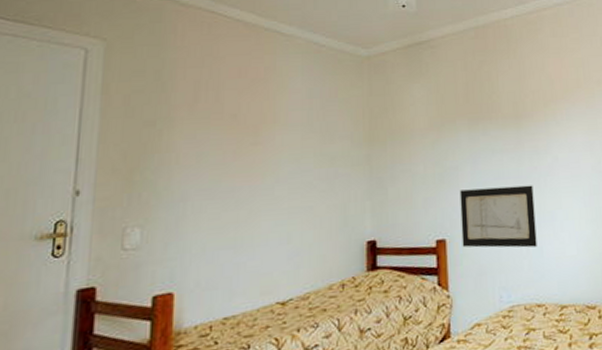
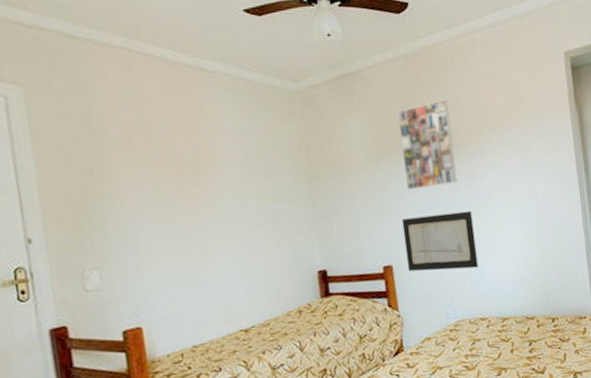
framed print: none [464,71,520,161] -> present [398,99,457,191]

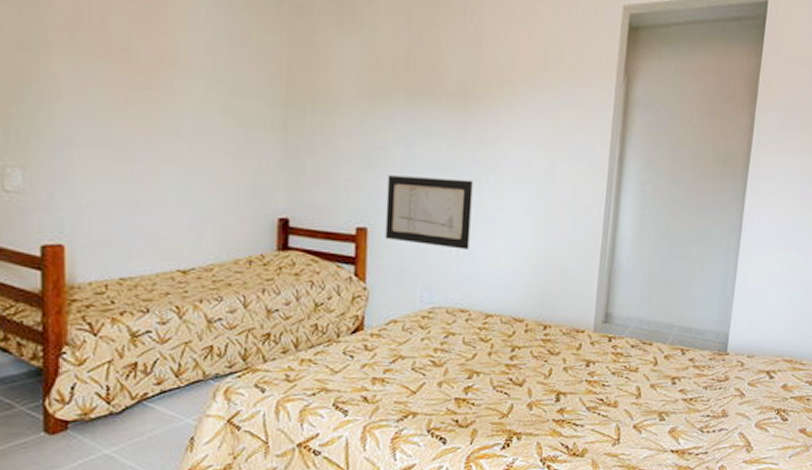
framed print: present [398,99,457,191] -> none [401,37,469,144]

